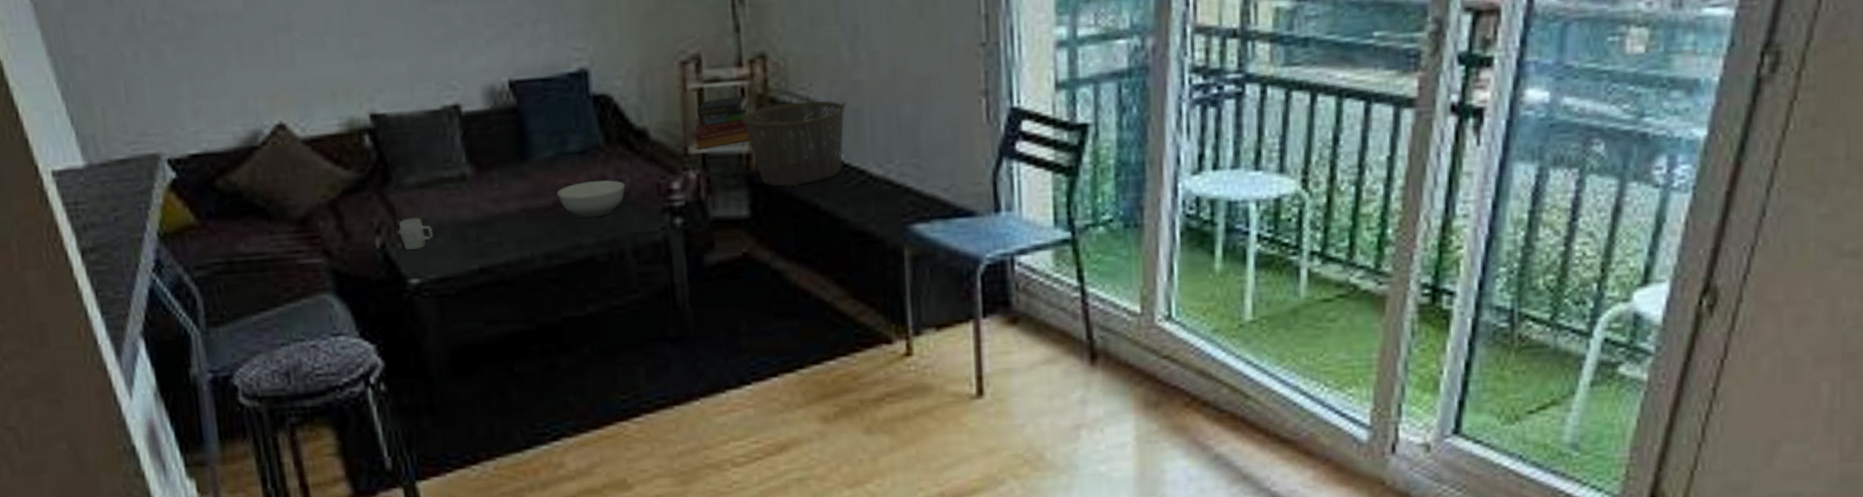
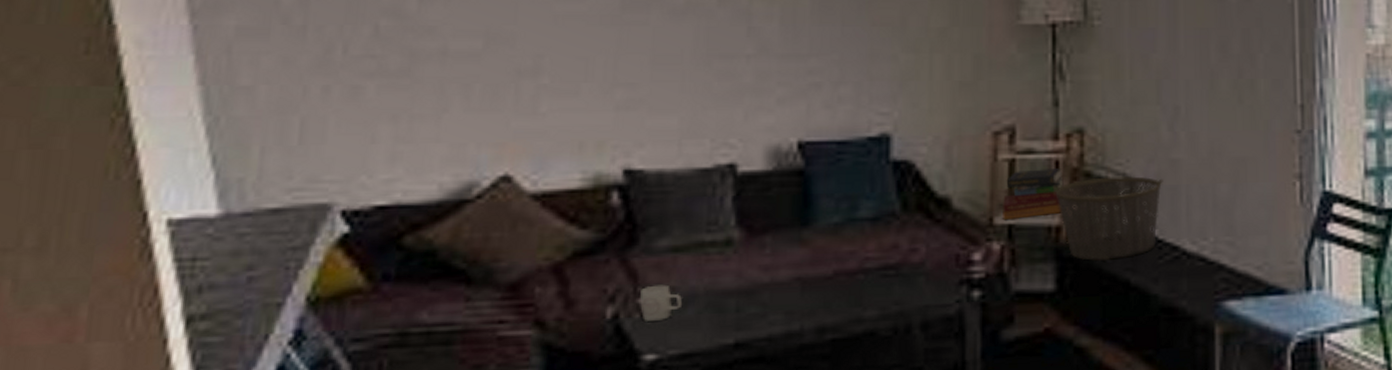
bowl: present [557,180,626,218] -> none [840,249,920,289]

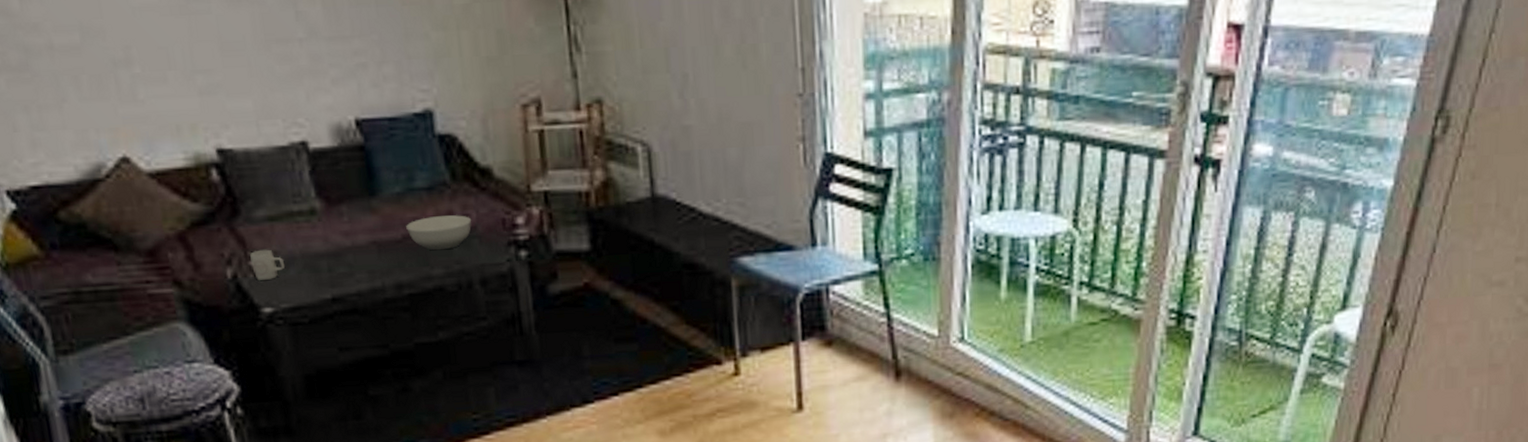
bowl: none [840,249,920,289] -> present [406,215,472,251]
books: present [1003,168,1065,221] -> none [537,138,591,187]
basket: present [1052,176,1163,262] -> none [579,143,677,223]

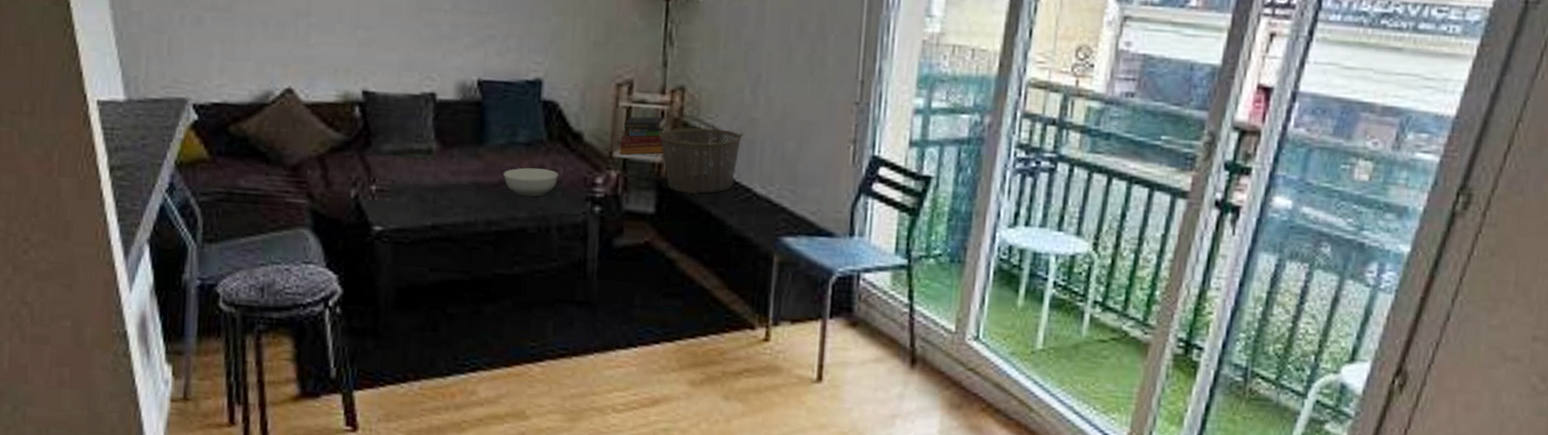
mug: present [250,249,286,281] -> none [372,177,399,204]
books: none [537,138,591,187] -> present [620,116,667,155]
basket: none [579,143,677,223] -> present [658,127,743,195]

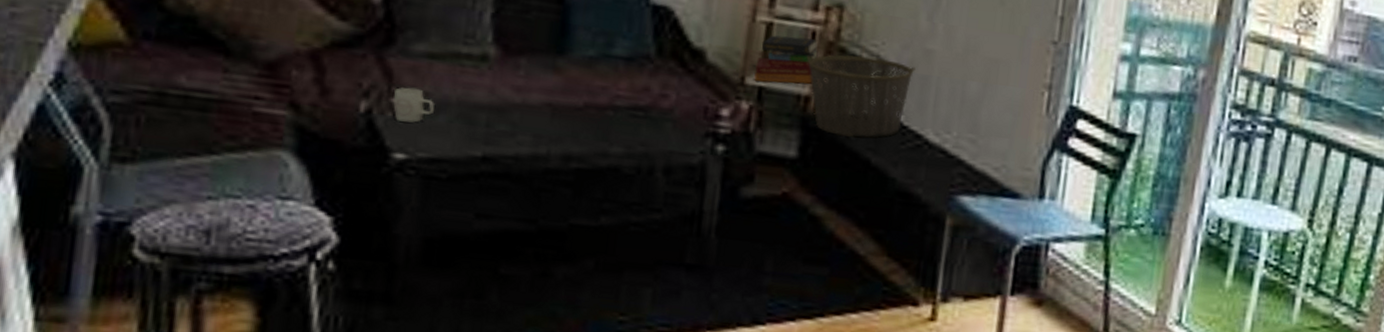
mug: none [372,177,399,204] -> present [393,87,435,123]
bowl: present [503,167,559,197] -> none [591,88,670,128]

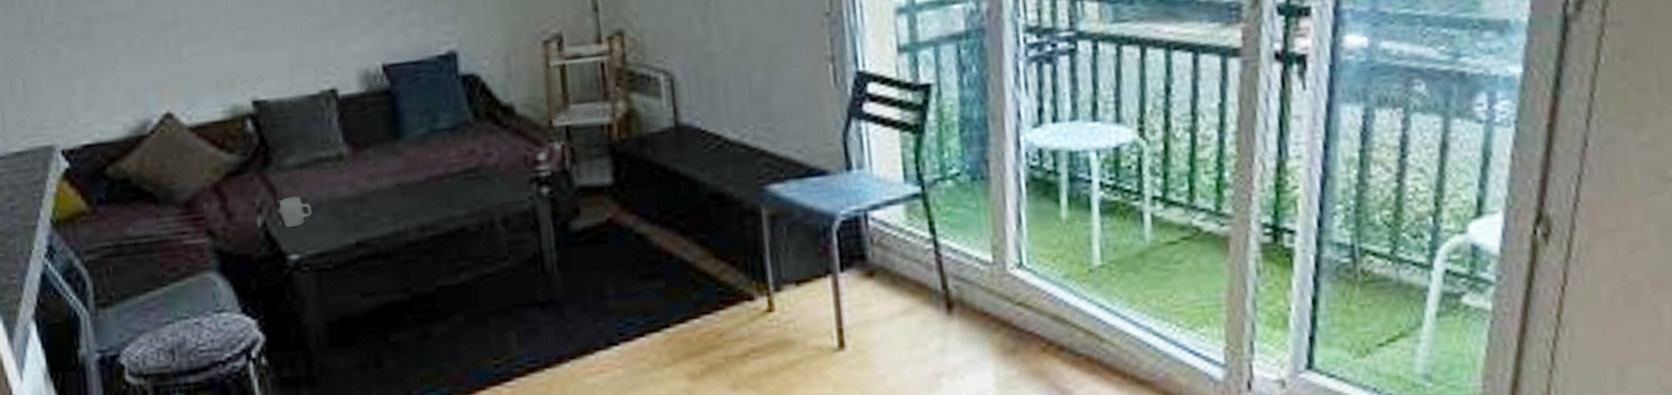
books: present [754,35,818,84] -> none [558,70,613,122]
basket: present [806,55,916,139] -> none [600,71,701,154]

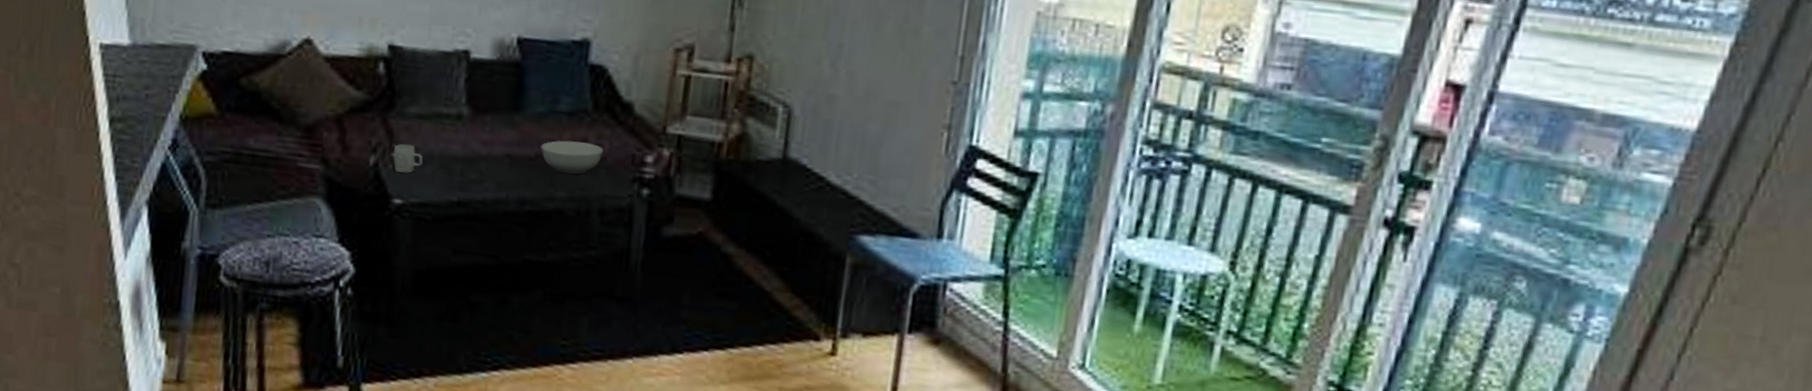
bowl: none [429,154,494,191] -> present [541,140,604,175]

